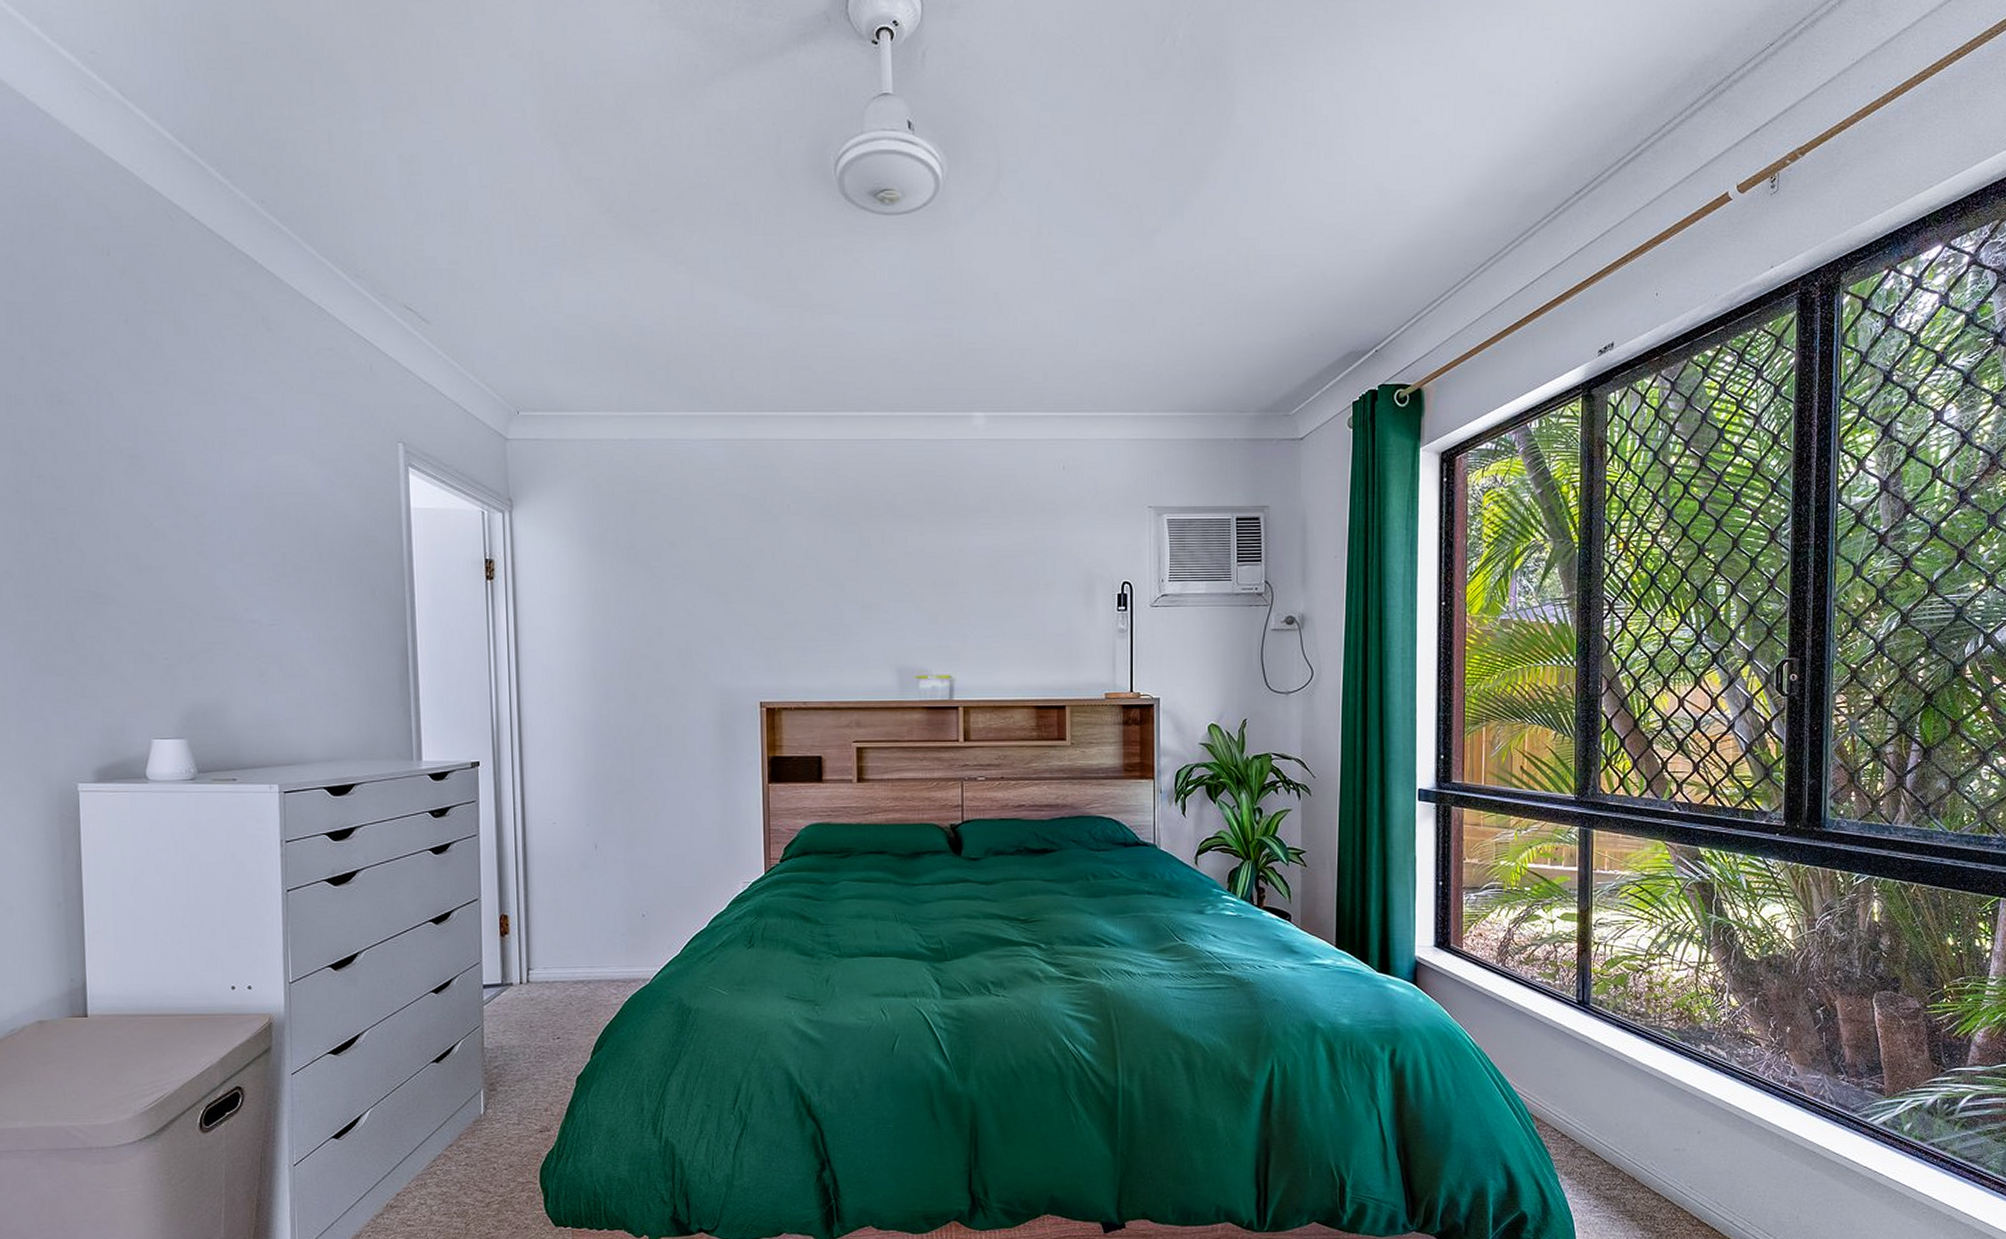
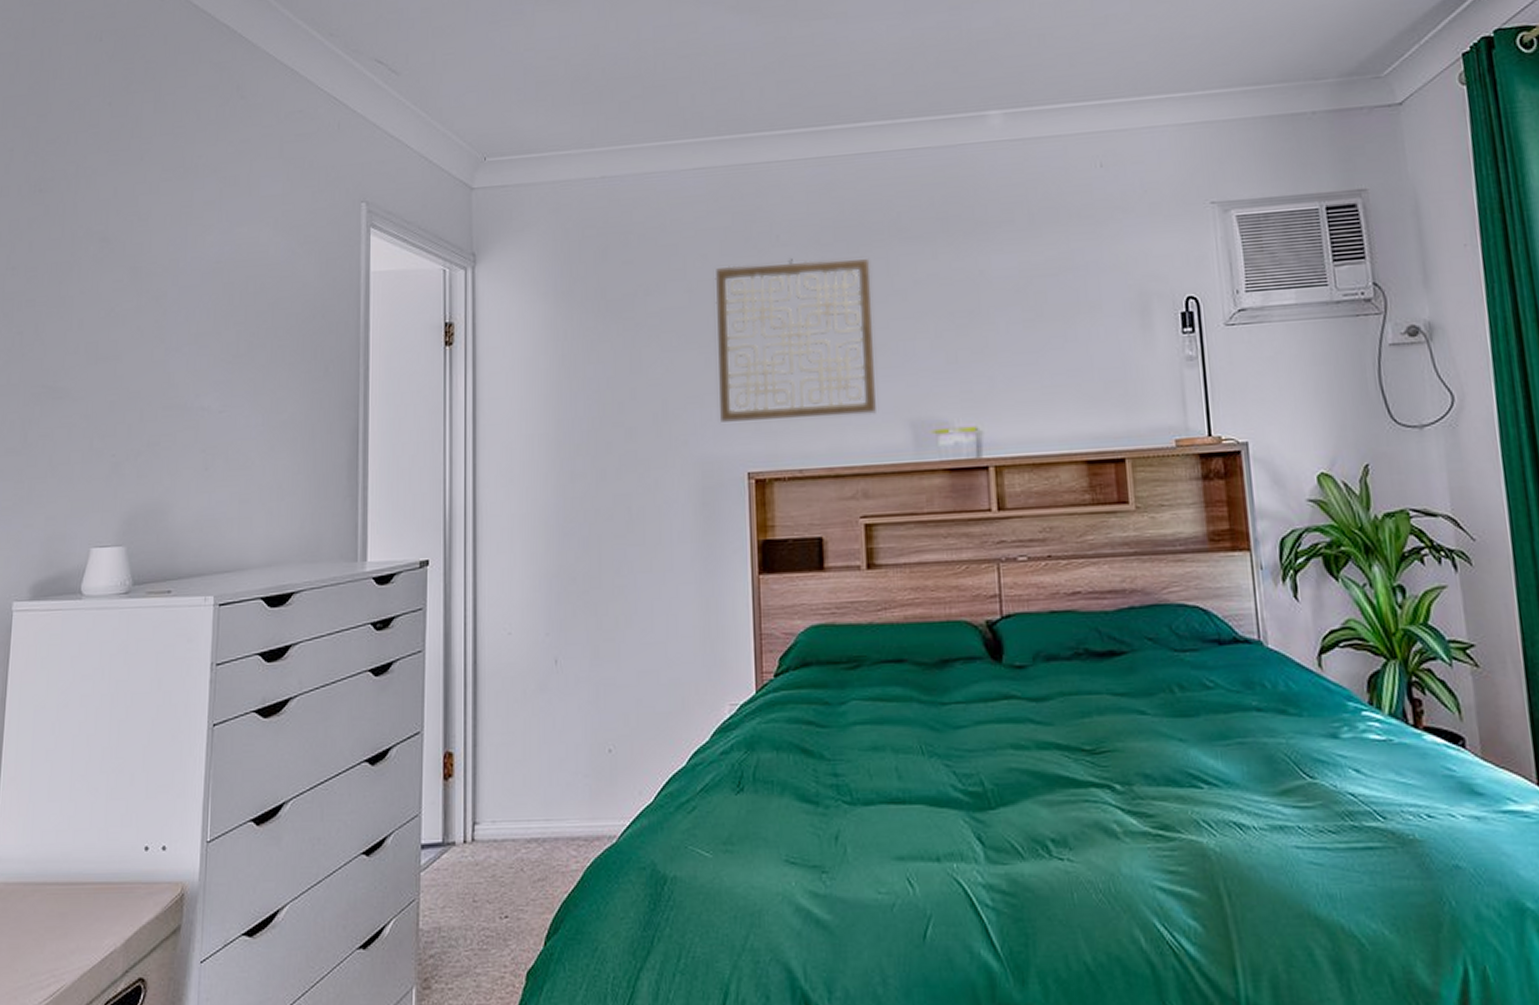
wall art: none [733,526,869,661] -> present [715,259,876,422]

